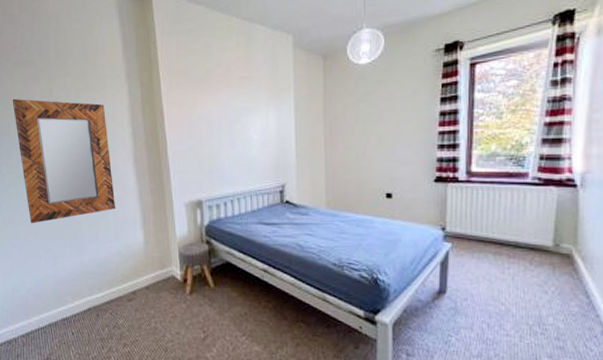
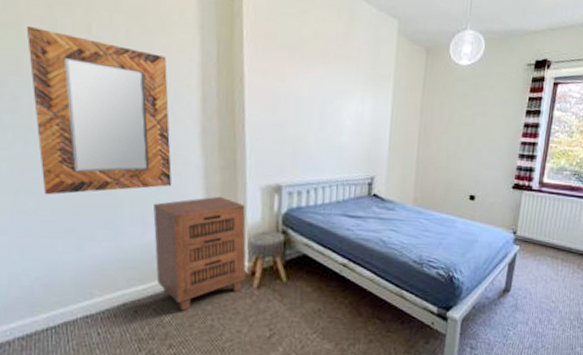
cabinet: none [104,214,179,315] -> present [153,196,246,311]

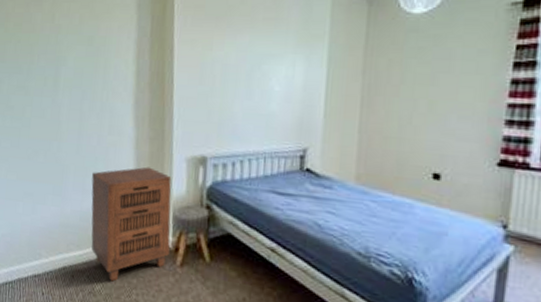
home mirror: present [26,26,172,195] -> none [11,22,109,163]

